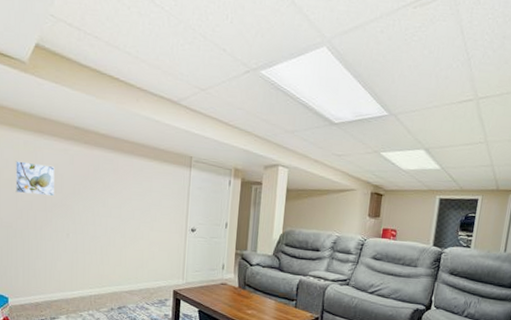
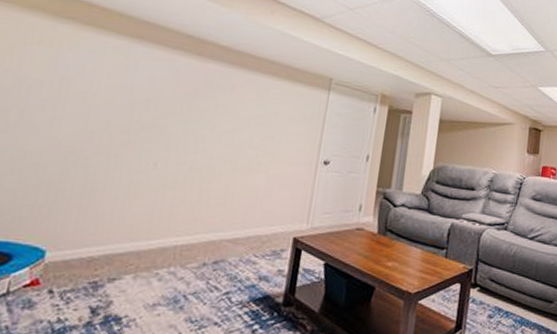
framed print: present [15,161,55,197] -> none [88,69,152,116]

